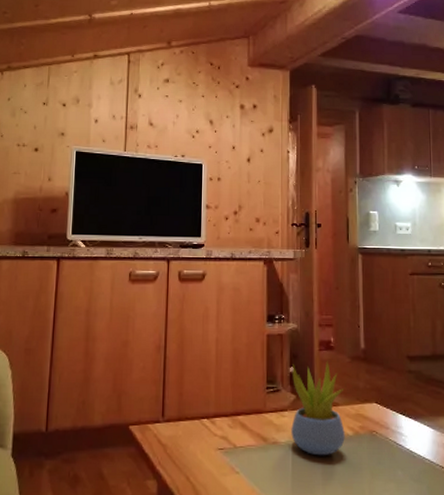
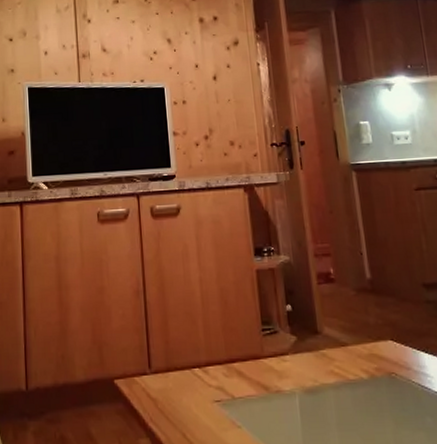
succulent plant: present [291,361,345,456] -> none [289,295,360,404]

